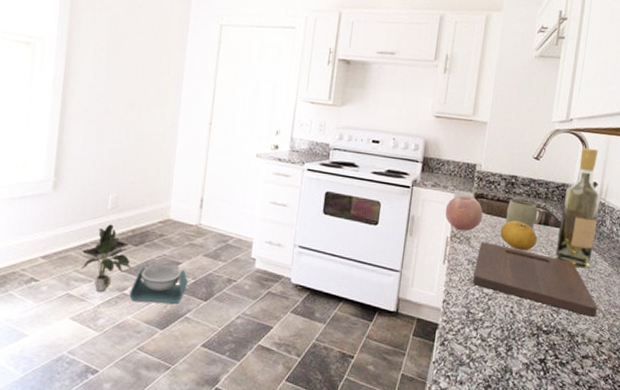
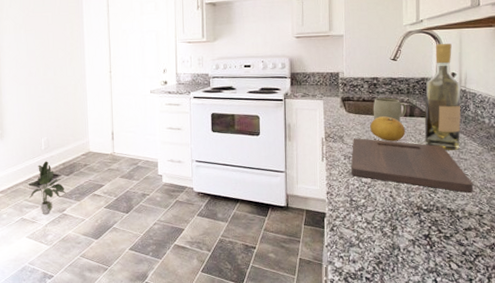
pet bowl: present [129,262,189,304] -> none [68,186,112,219]
fruit: present [445,195,483,232] -> none [317,100,352,131]

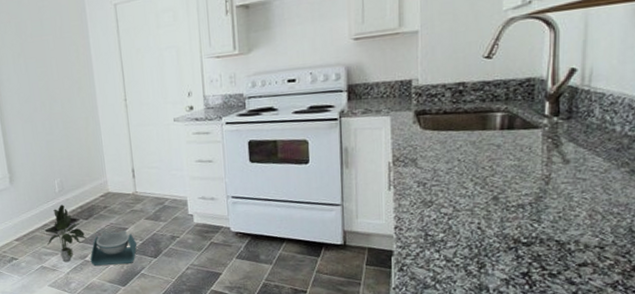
pet bowl: none [68,186,112,219] -> present [90,230,138,265]
cutting board: present [351,138,473,193] -> none [427,160,592,221]
fruit: present [370,116,406,142] -> none [453,131,501,162]
mug: present [373,98,407,123] -> none [457,107,504,138]
bottle: present [424,44,461,150] -> none [527,29,583,169]

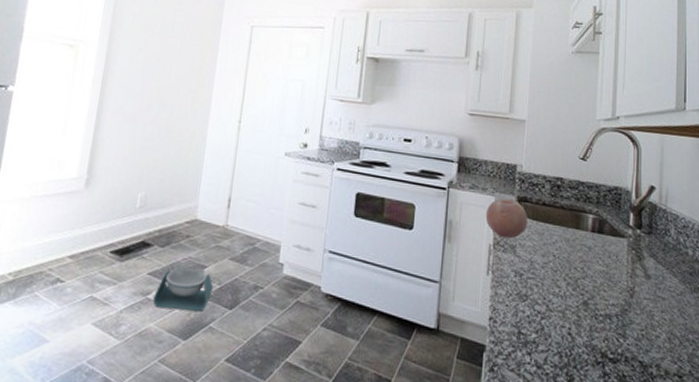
potted plant: present [42,205,86,263] -> none [106,223,156,297]
fruit: none [382,115,429,154] -> present [485,198,528,239]

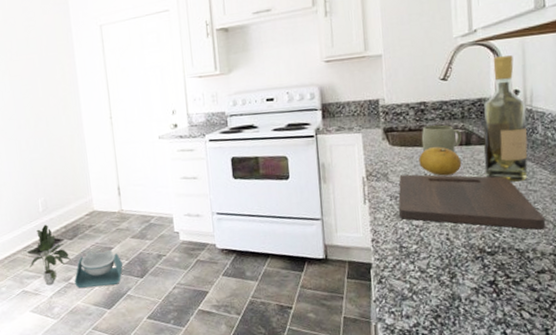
potted plant: none [106,223,156,297] -> present [24,225,71,286]
fruit: present [485,198,528,239] -> none [355,132,397,169]
cutting board: none [522,251,671,344] -> present [398,174,545,230]
fruit: none [549,227,592,263] -> present [419,147,462,176]
mug: none [554,203,595,239] -> present [421,125,462,153]
bottle: none [615,148,661,285] -> present [483,55,528,182]

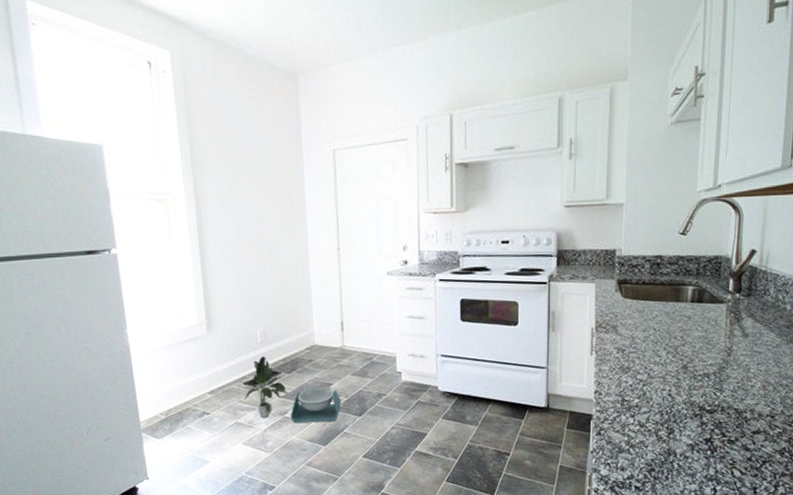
cutting board: present [398,174,545,230] -> none [625,328,766,391]
fruit: present [419,147,462,176] -> none [649,302,691,332]
mug: present [421,125,462,153] -> none [654,280,695,310]
bottle: present [483,55,528,182] -> none [713,214,761,342]

